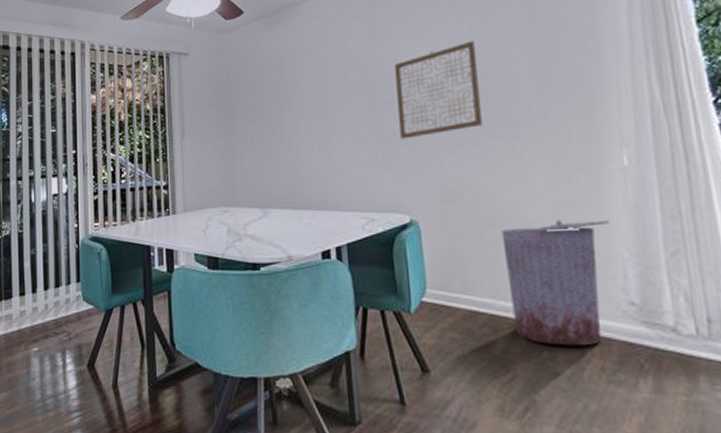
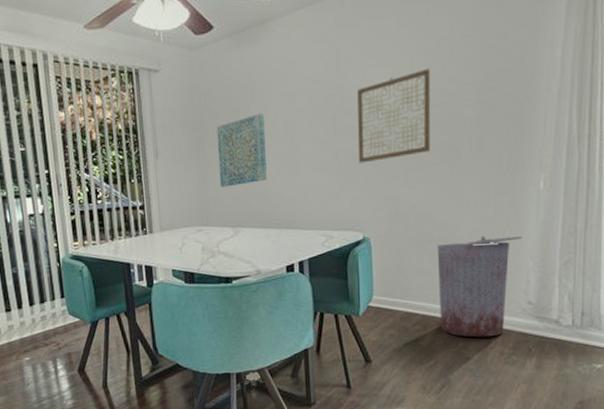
wall art: none [245,90,298,166] -> present [216,113,267,188]

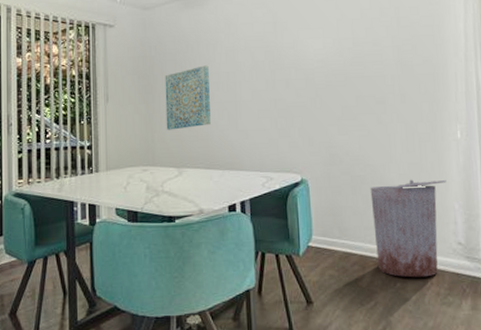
wall art: present [357,68,431,163] -> none [292,33,358,112]

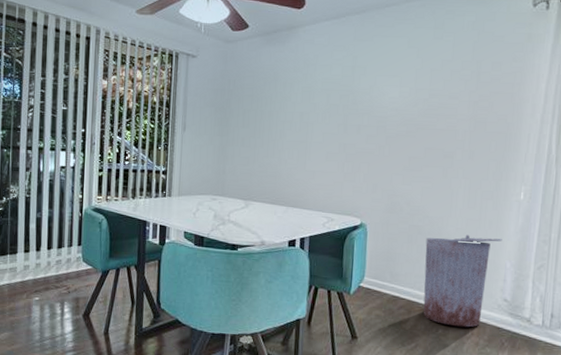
wall art: present [165,65,211,130] -> none [237,103,284,164]

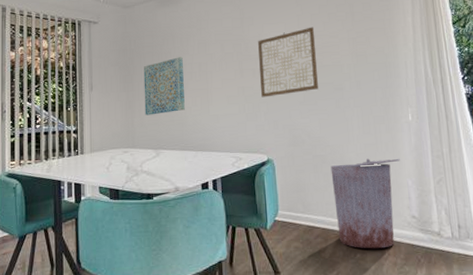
wall art: none [237,103,284,164] -> present [143,57,185,116]
wall art: none [363,84,433,158] -> present [258,27,318,98]

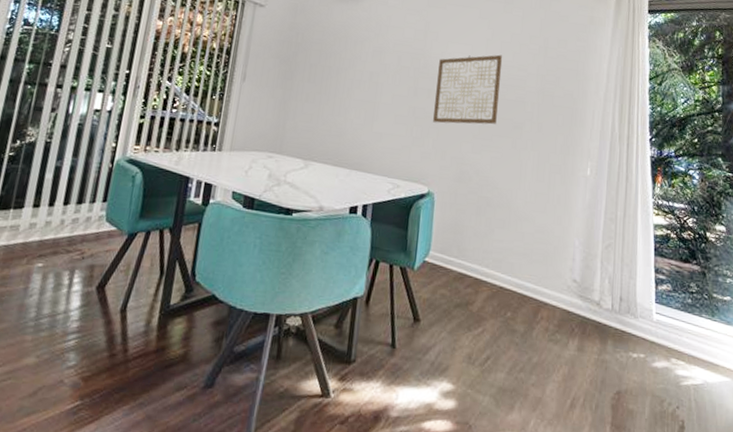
wall art: present [143,57,185,116] -> none [299,61,353,122]
trash can: present [330,158,400,249] -> none [491,209,571,311]

